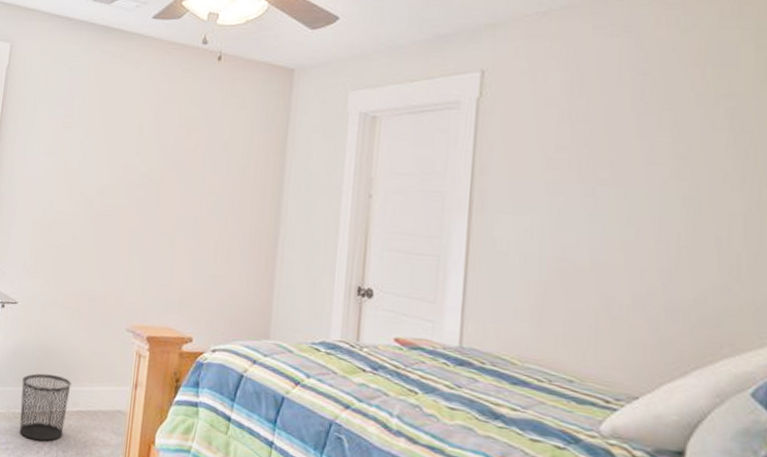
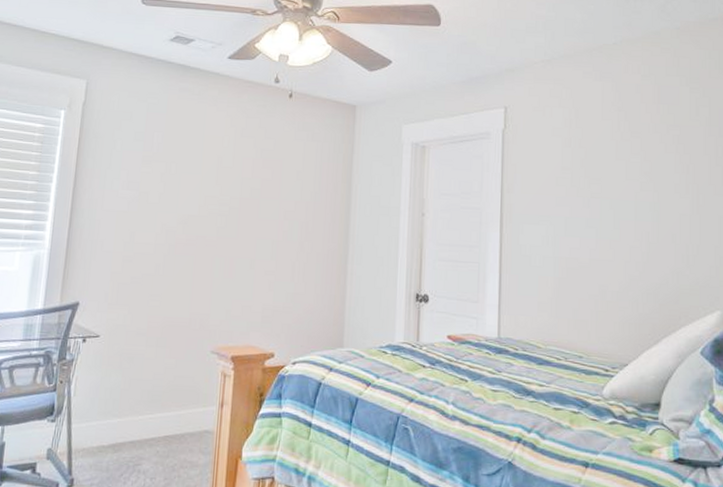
waste bin: present [19,373,72,442] -> none [104,404,158,472]

